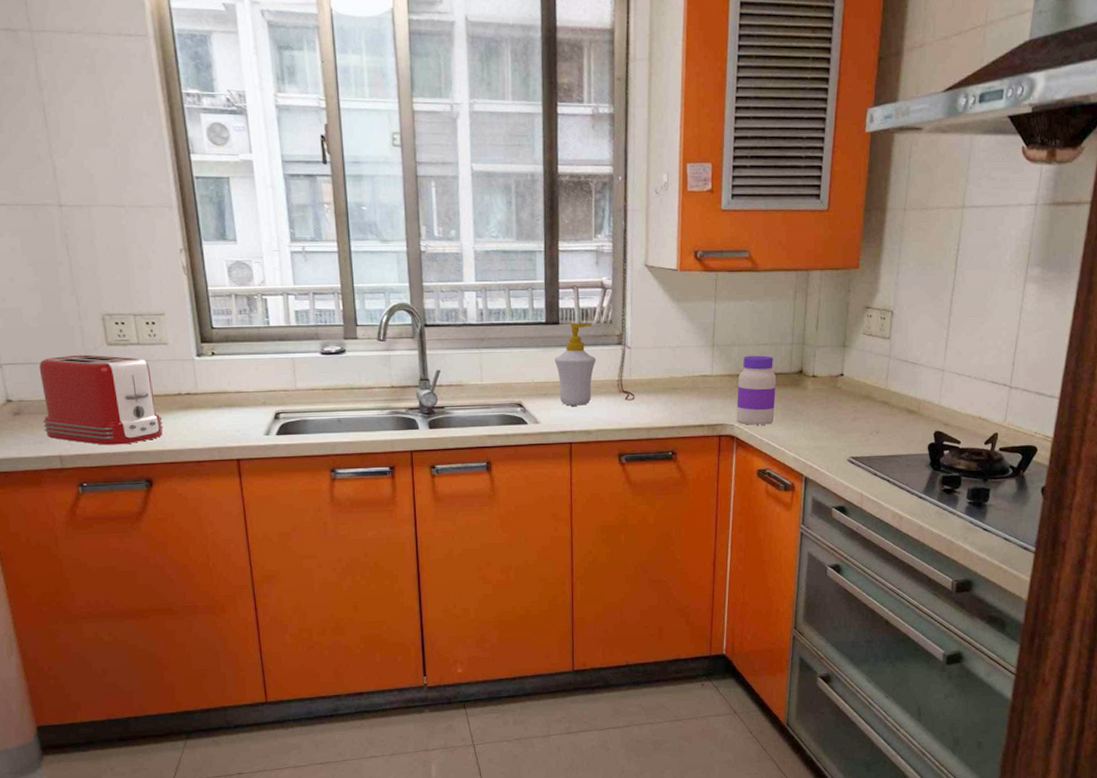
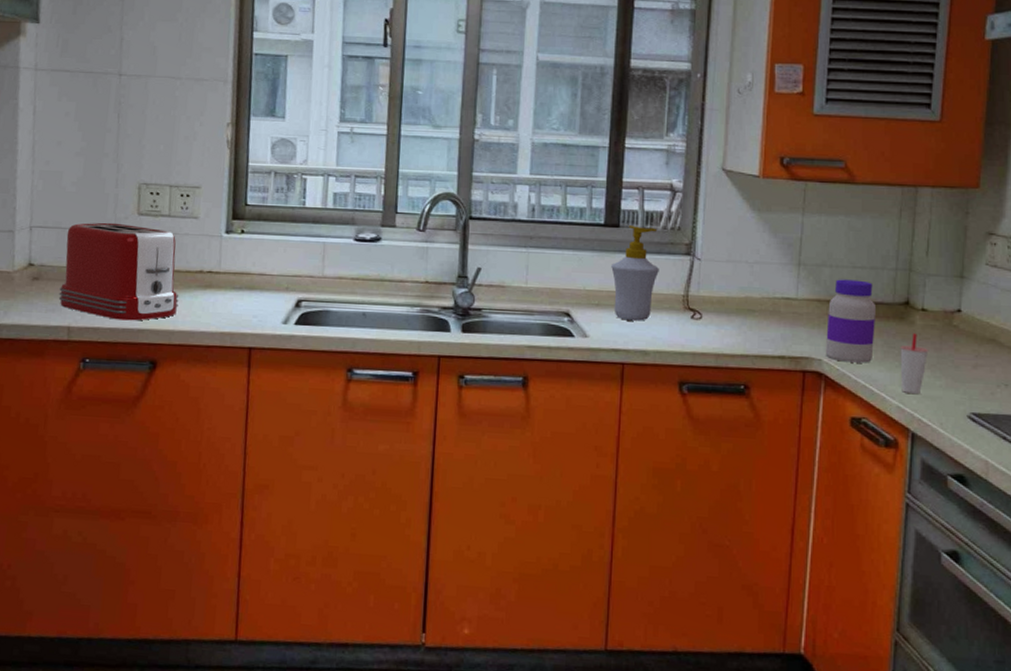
cup: none [795,396,818,447] -> present [900,333,929,395]

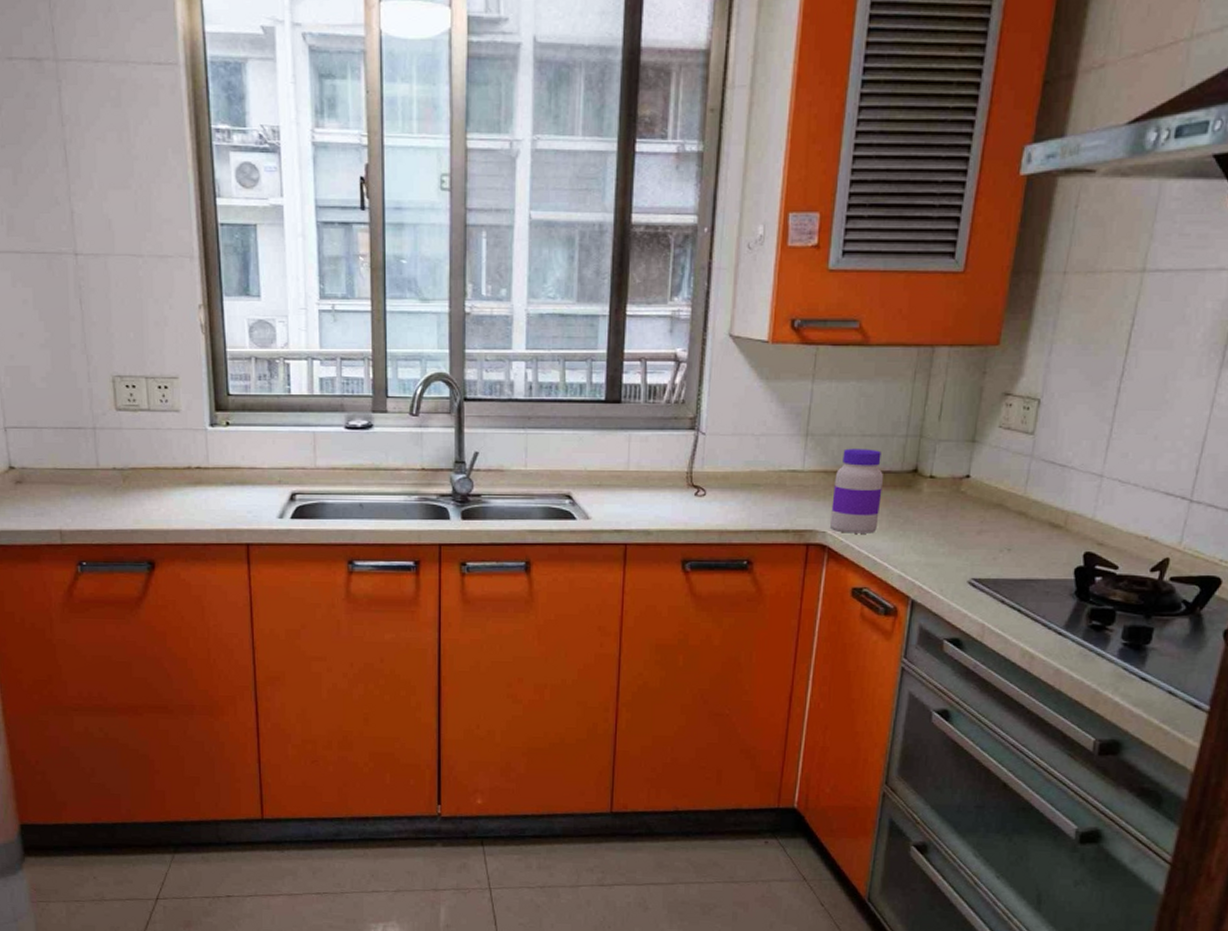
toaster: present [58,222,179,321] -> none [44,420,170,522]
soap bottle: present [611,225,659,321] -> none [613,401,662,500]
cup: present [900,333,929,395] -> none [904,501,935,563]

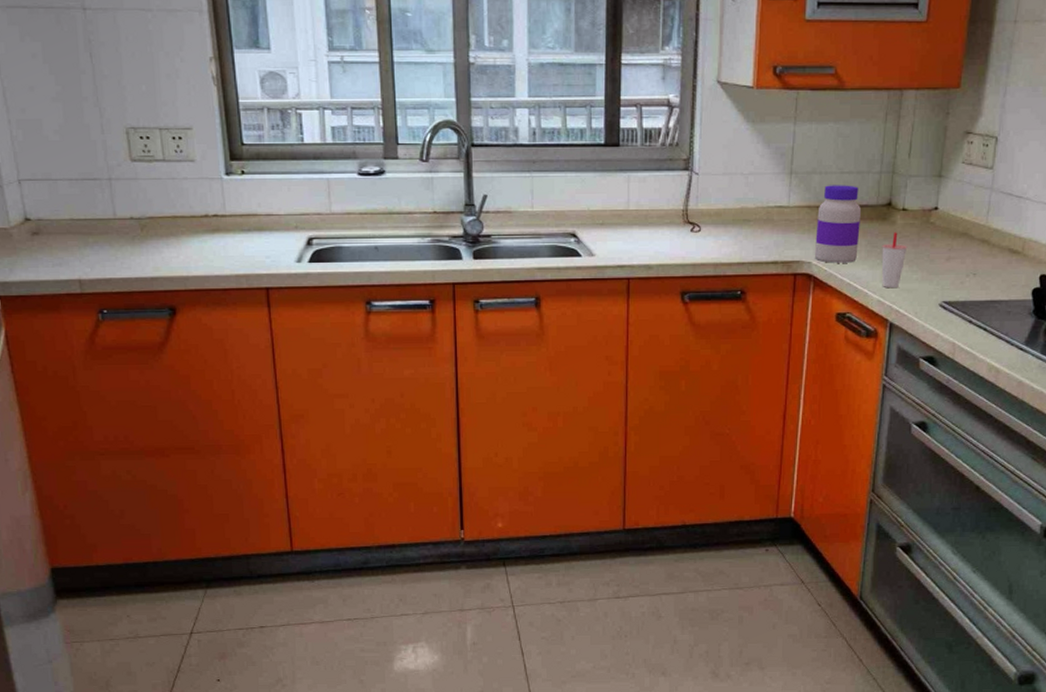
cup: none [904,501,935,563] -> present [881,232,908,289]

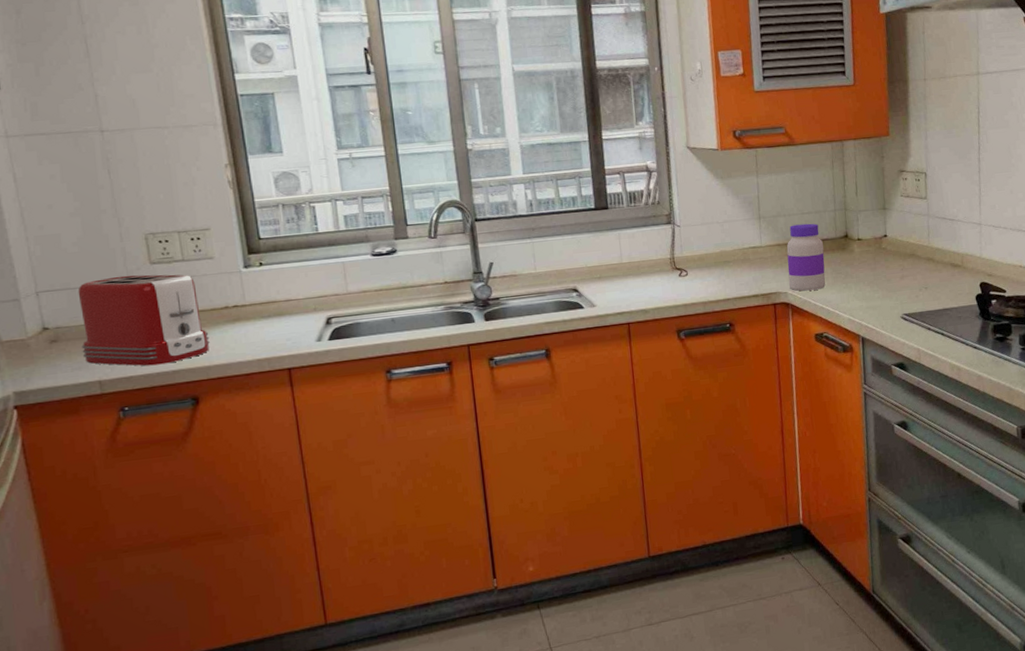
toaster: none [59,171,189,270] -> present [78,274,210,366]
cup: present [881,232,908,289] -> none [845,259,867,308]

